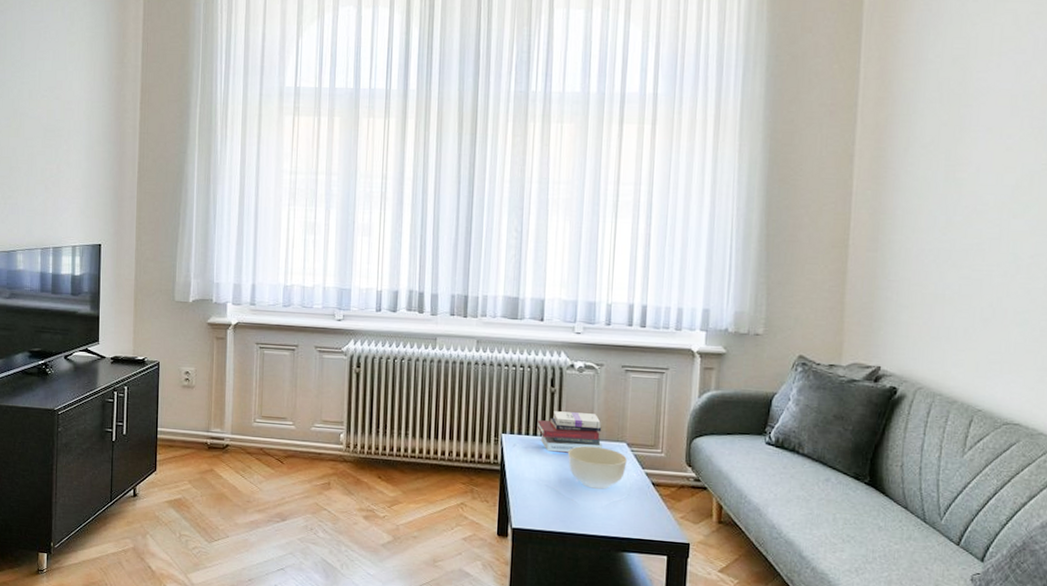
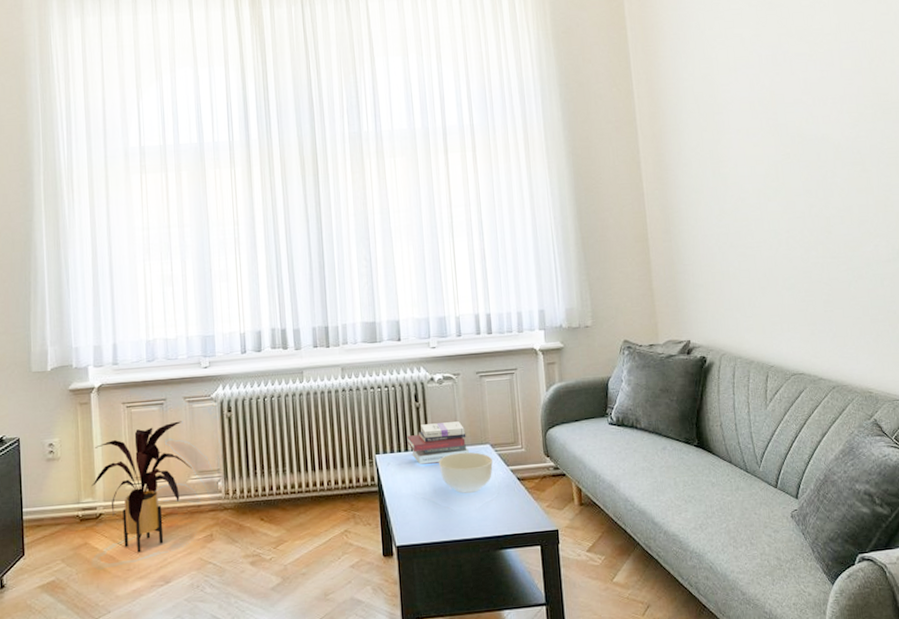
house plant: none [221,369,317,488] -> present [92,421,192,553]

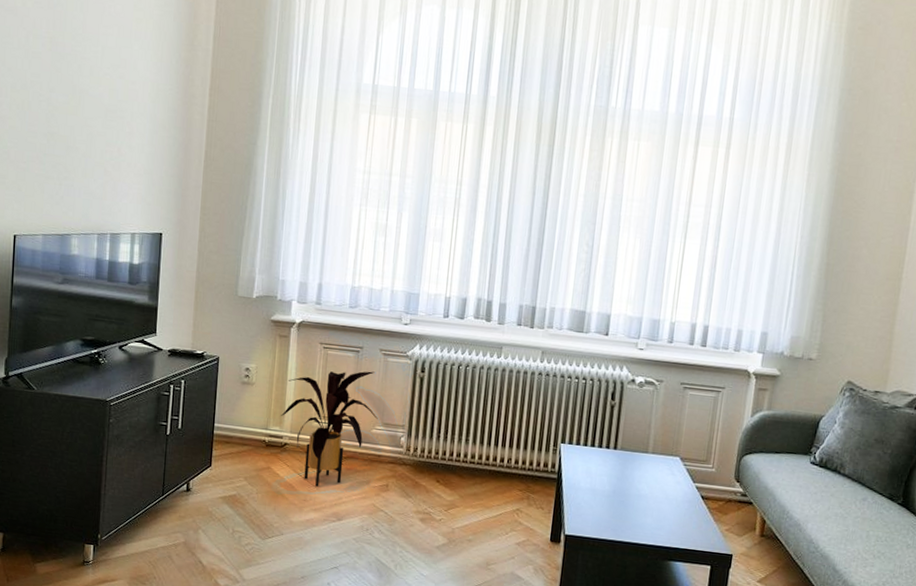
books: present [407,421,469,465] -> none [595,423,658,465]
bowl: present [438,452,493,494] -> none [622,458,679,502]

